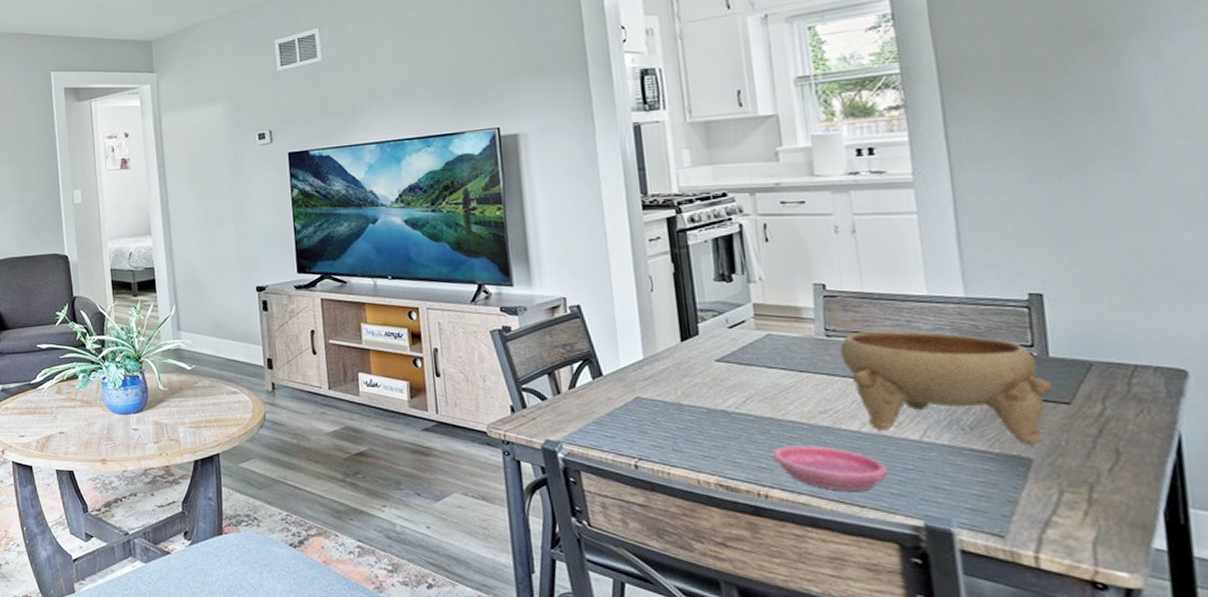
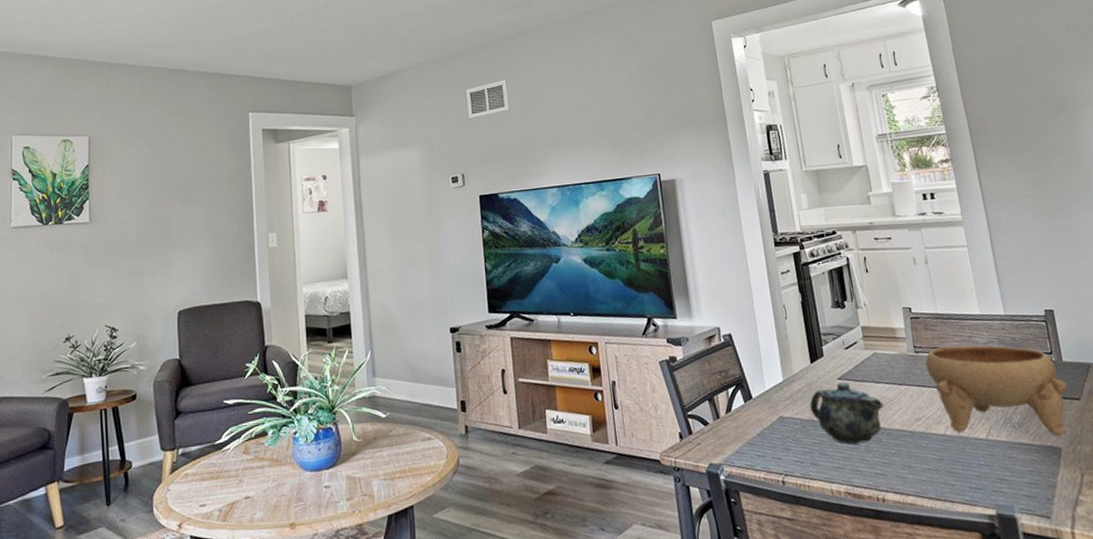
teapot: none [676,364,776,434] -> present [809,381,884,444]
saucer: present [773,445,889,491] -> none [885,449,968,489]

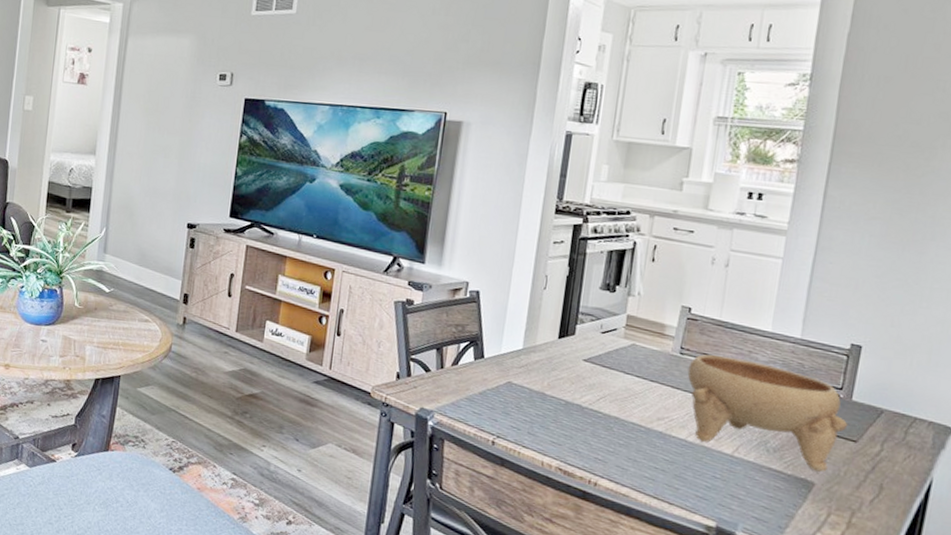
teapot: present [809,381,884,444] -> none [543,363,627,427]

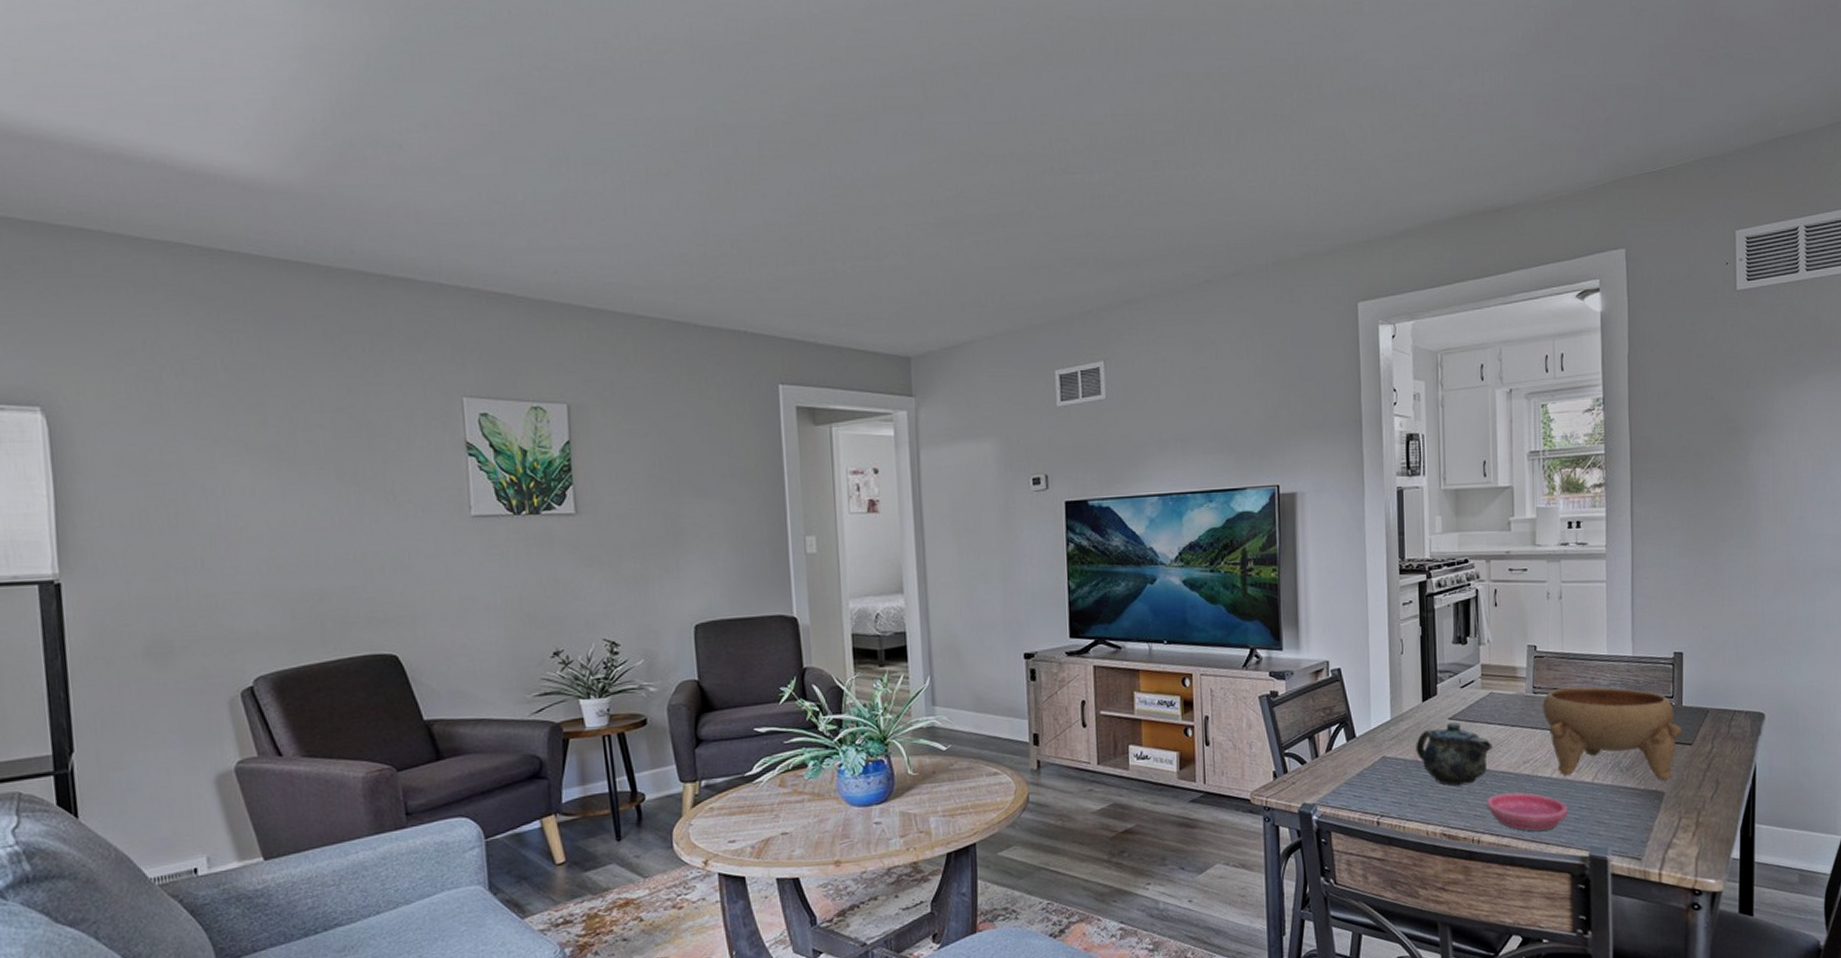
teapot: none [543,363,627,427] -> present [1416,721,1493,786]
saucer: none [609,443,700,491] -> present [1486,792,1568,831]

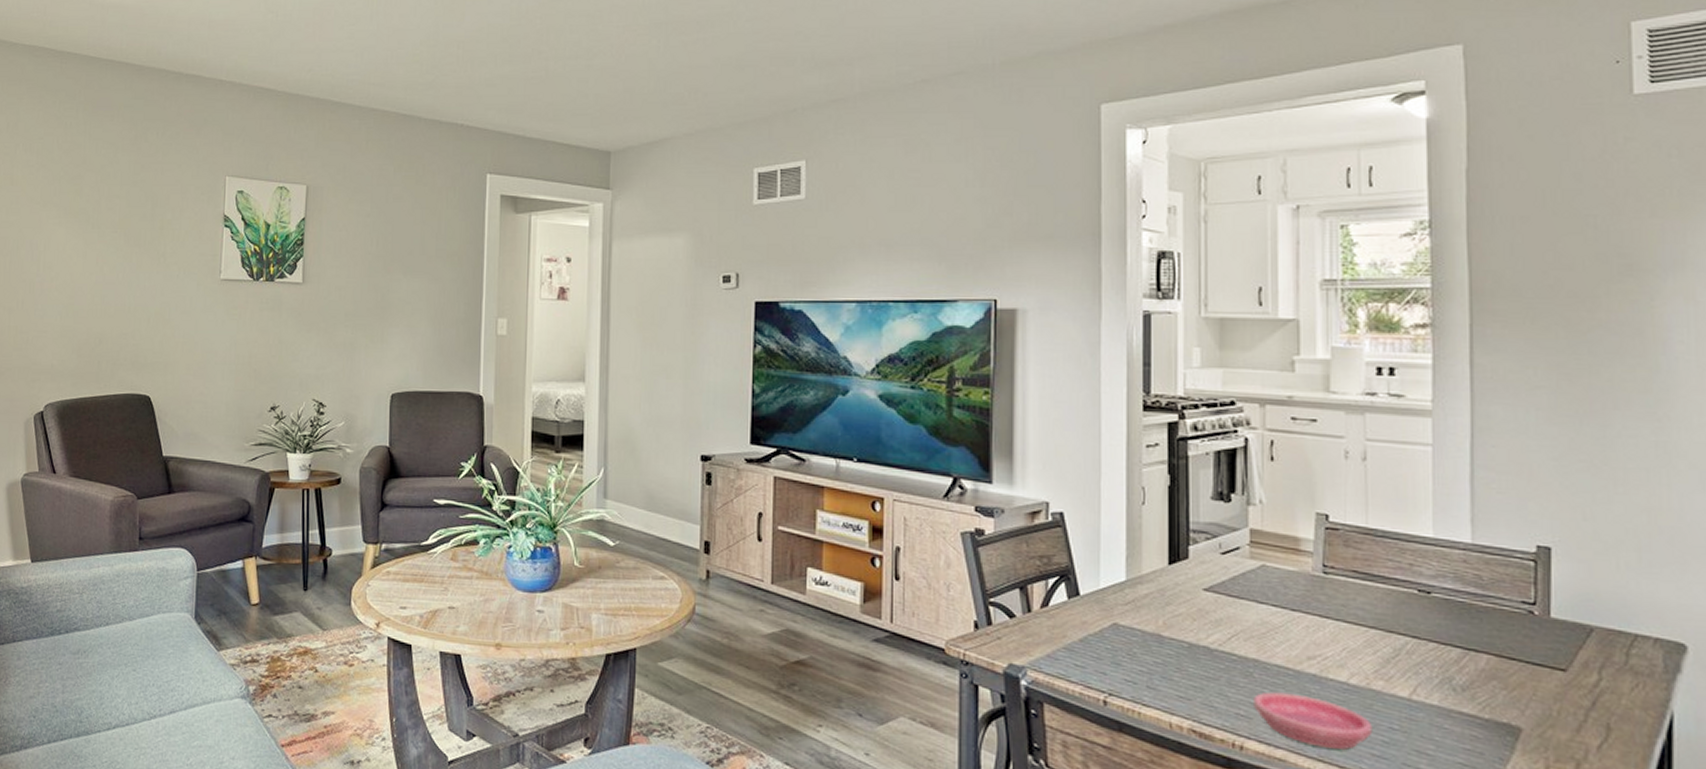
teapot: present [1416,721,1493,786] -> none [1158,594,1264,674]
bowl: present [1542,686,1683,781] -> none [1336,571,1551,713]

